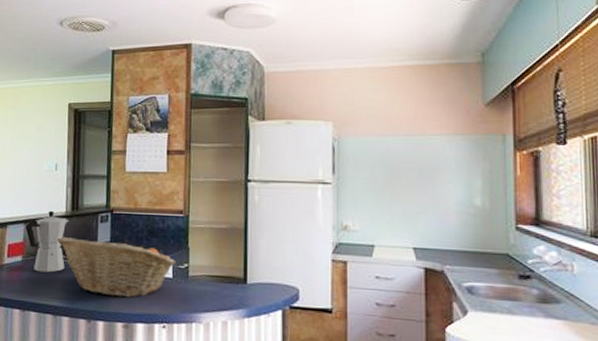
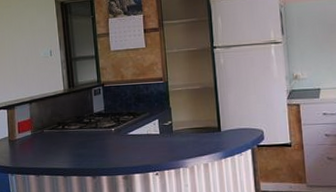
moka pot: present [25,210,69,273] -> none [31,90,69,142]
fruit basket: present [57,236,176,298] -> none [60,107,161,155]

